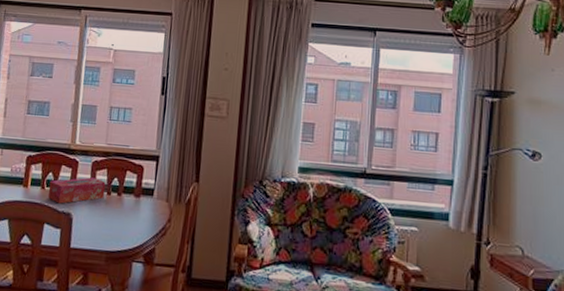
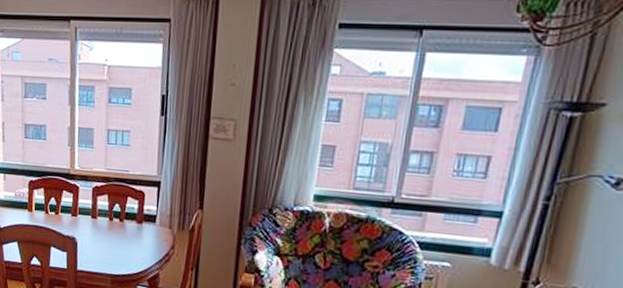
tissue box: present [48,177,106,204] -> none [52,203,108,228]

